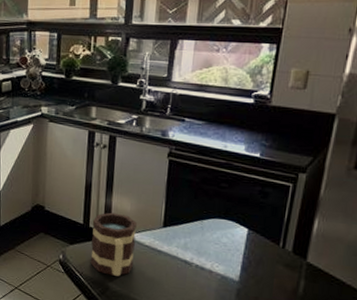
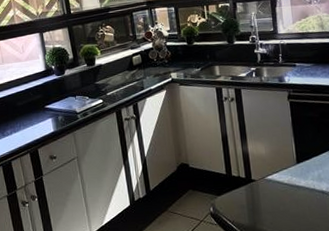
mug: present [90,212,137,276] -> none [234,158,278,219]

